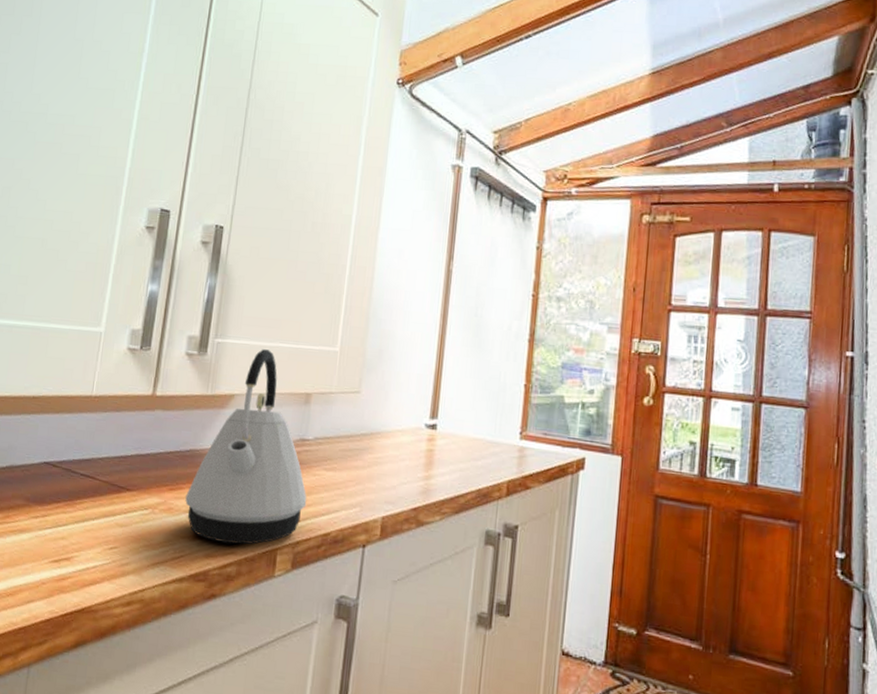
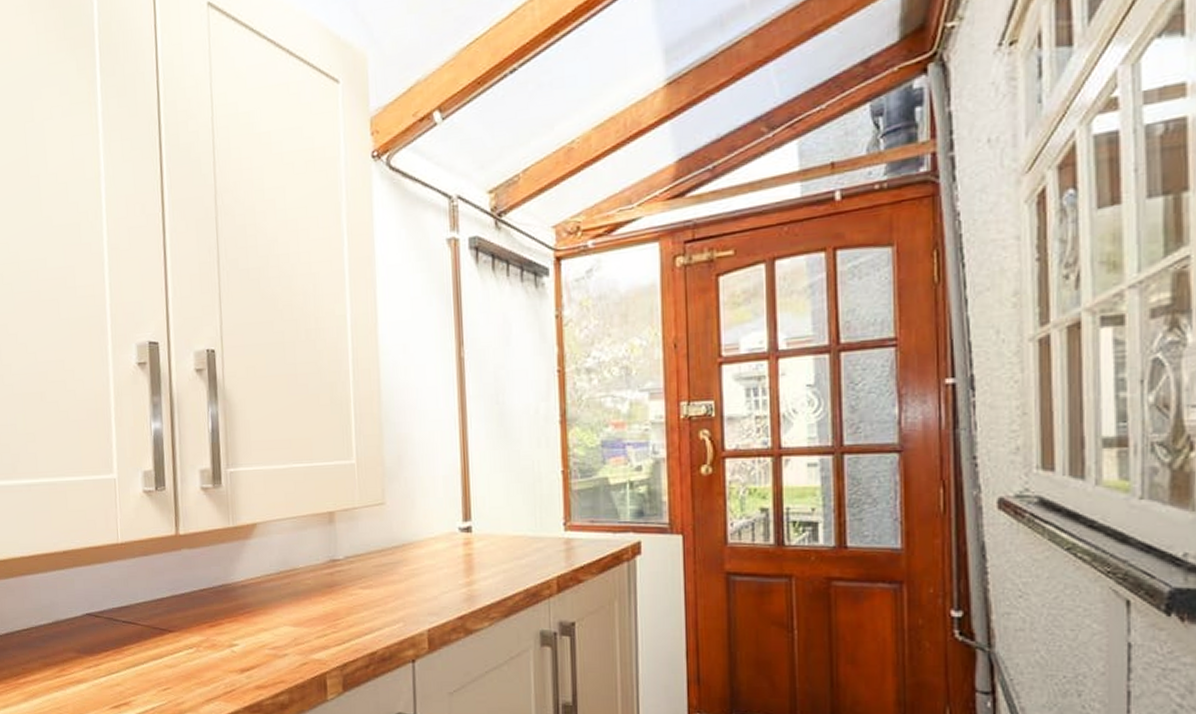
kettle: present [185,349,307,545] -> none [226,472,348,673]

